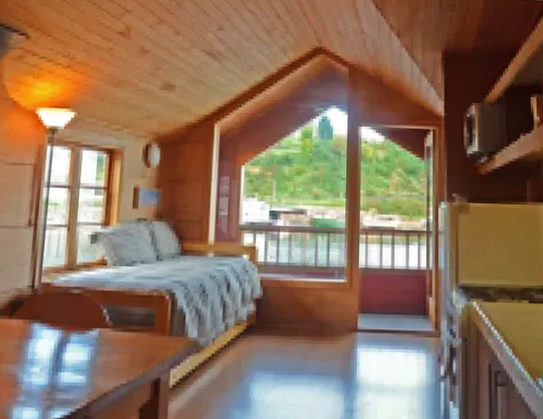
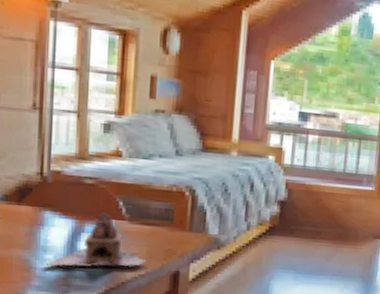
teapot: none [32,321,128,380] -> present [46,212,147,268]

